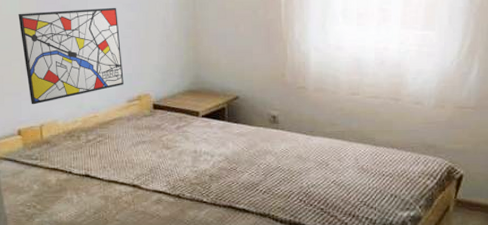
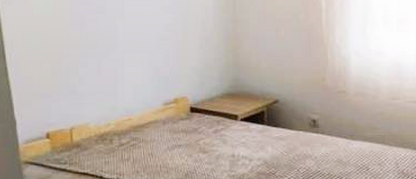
wall art: present [18,7,124,105] -> none [51,9,160,107]

